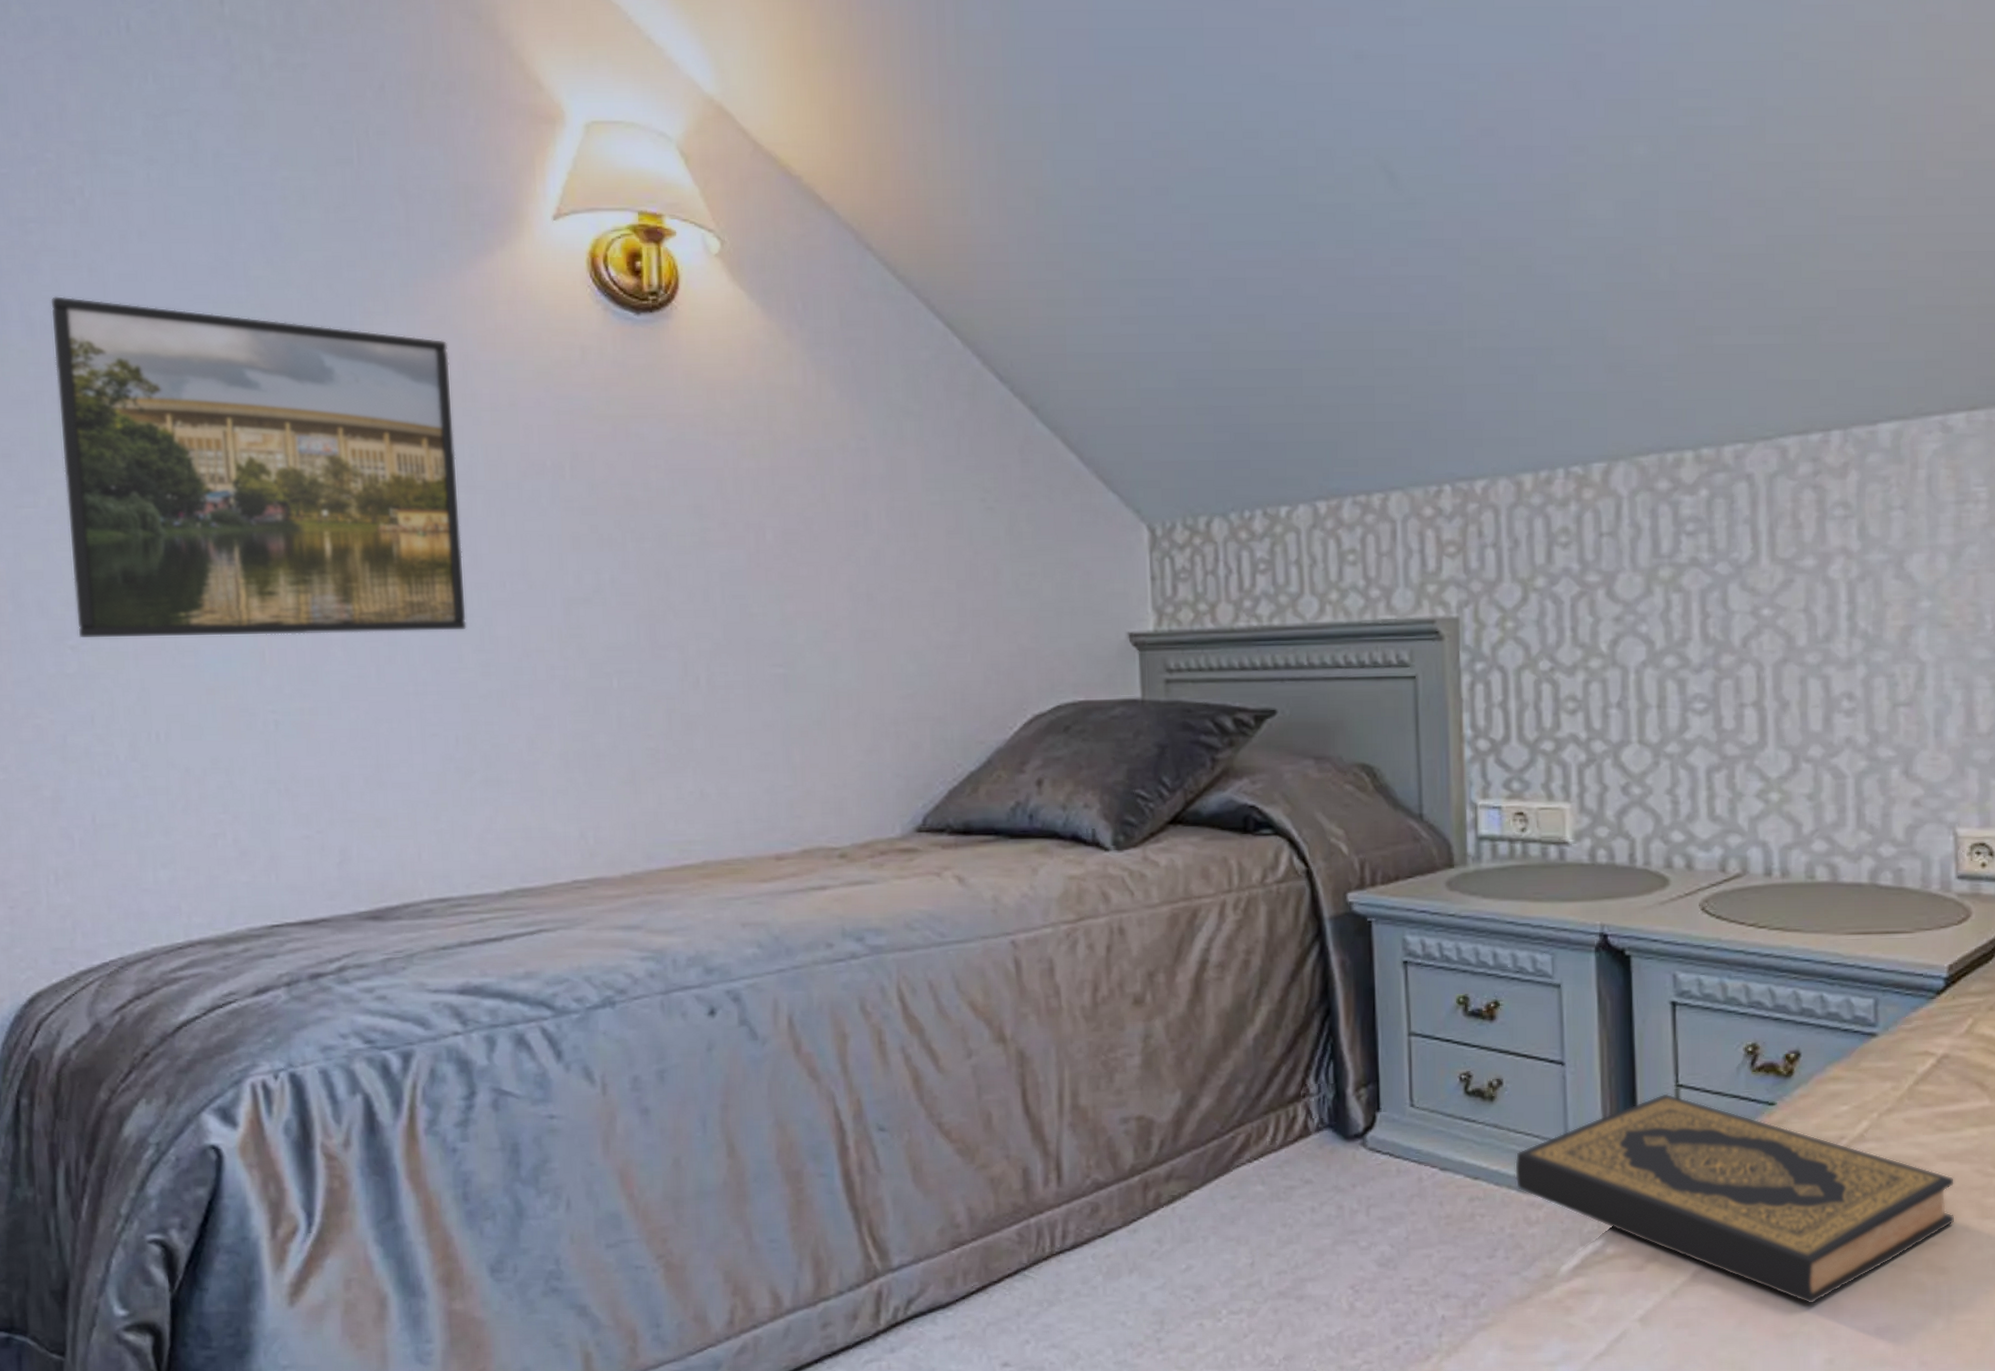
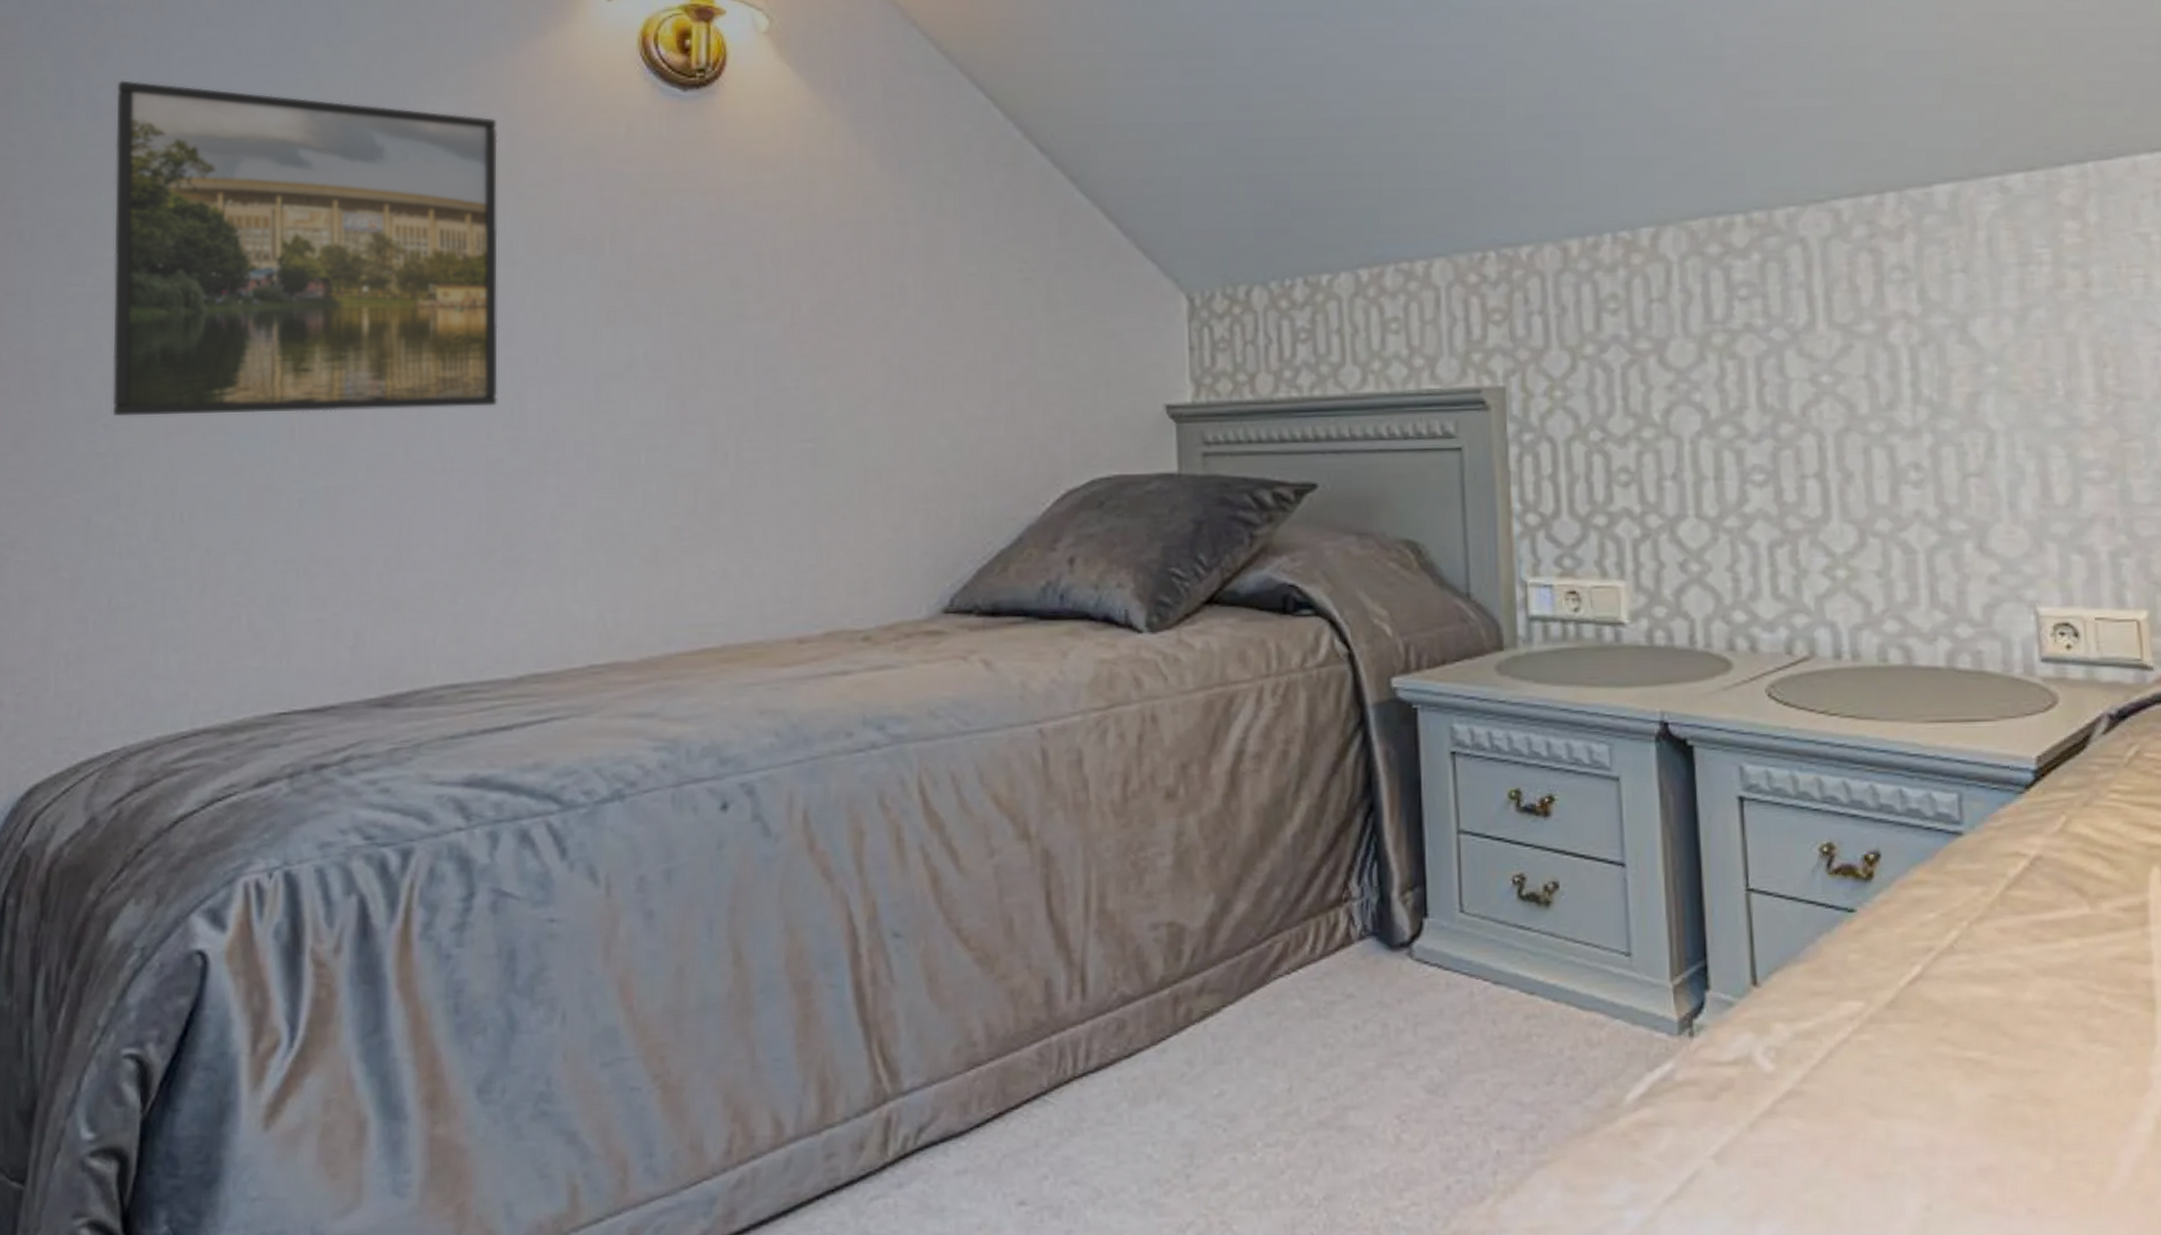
hardback book: present [1514,1093,1955,1304] -> none [1573,898,2058,1140]

